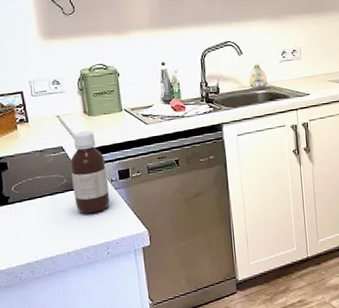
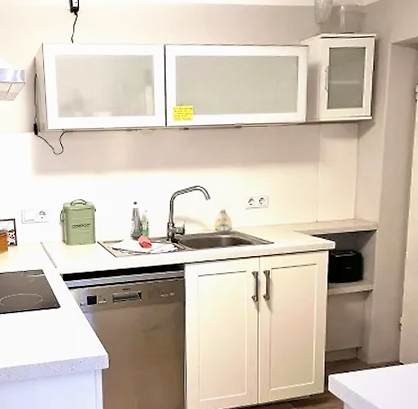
bottle: present [69,131,110,214] -> none [47,258,78,332]

